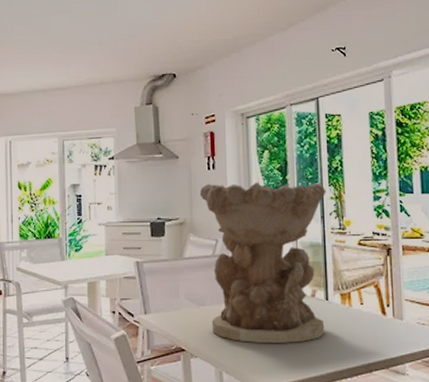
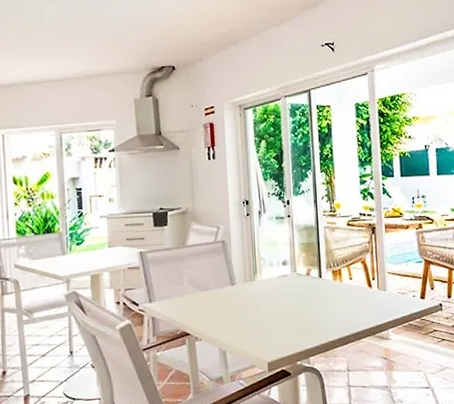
decorative bowl: present [199,182,326,343] -> none [201,169,319,322]

